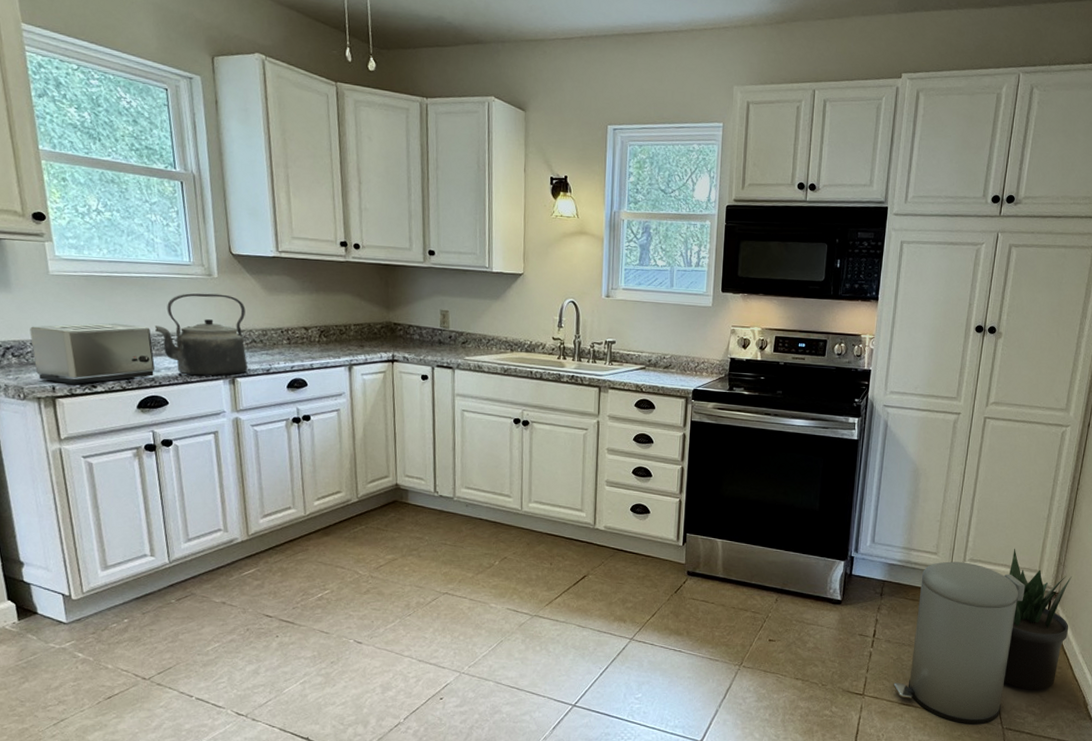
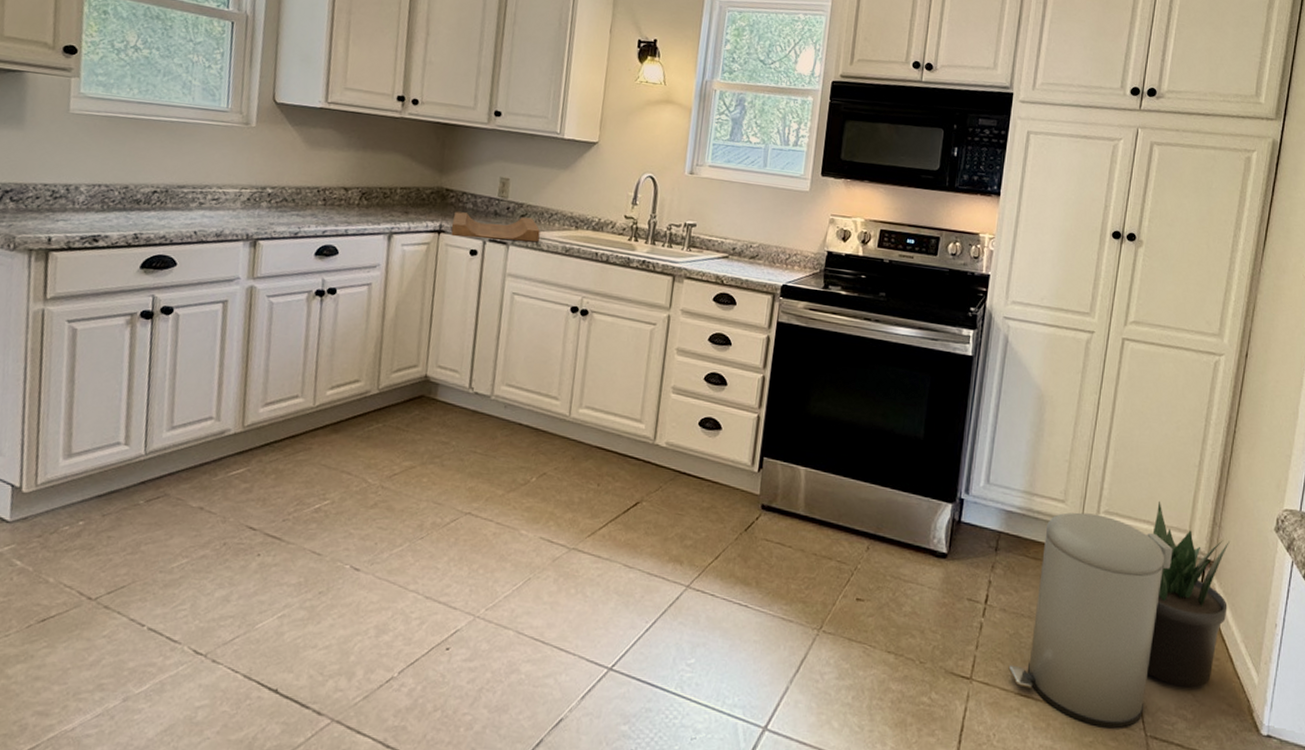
toaster: present [30,323,156,385] -> none [33,168,171,237]
kettle: present [154,293,248,376] -> none [175,142,281,237]
cutting board: none [402,342,481,366] -> present [451,211,541,243]

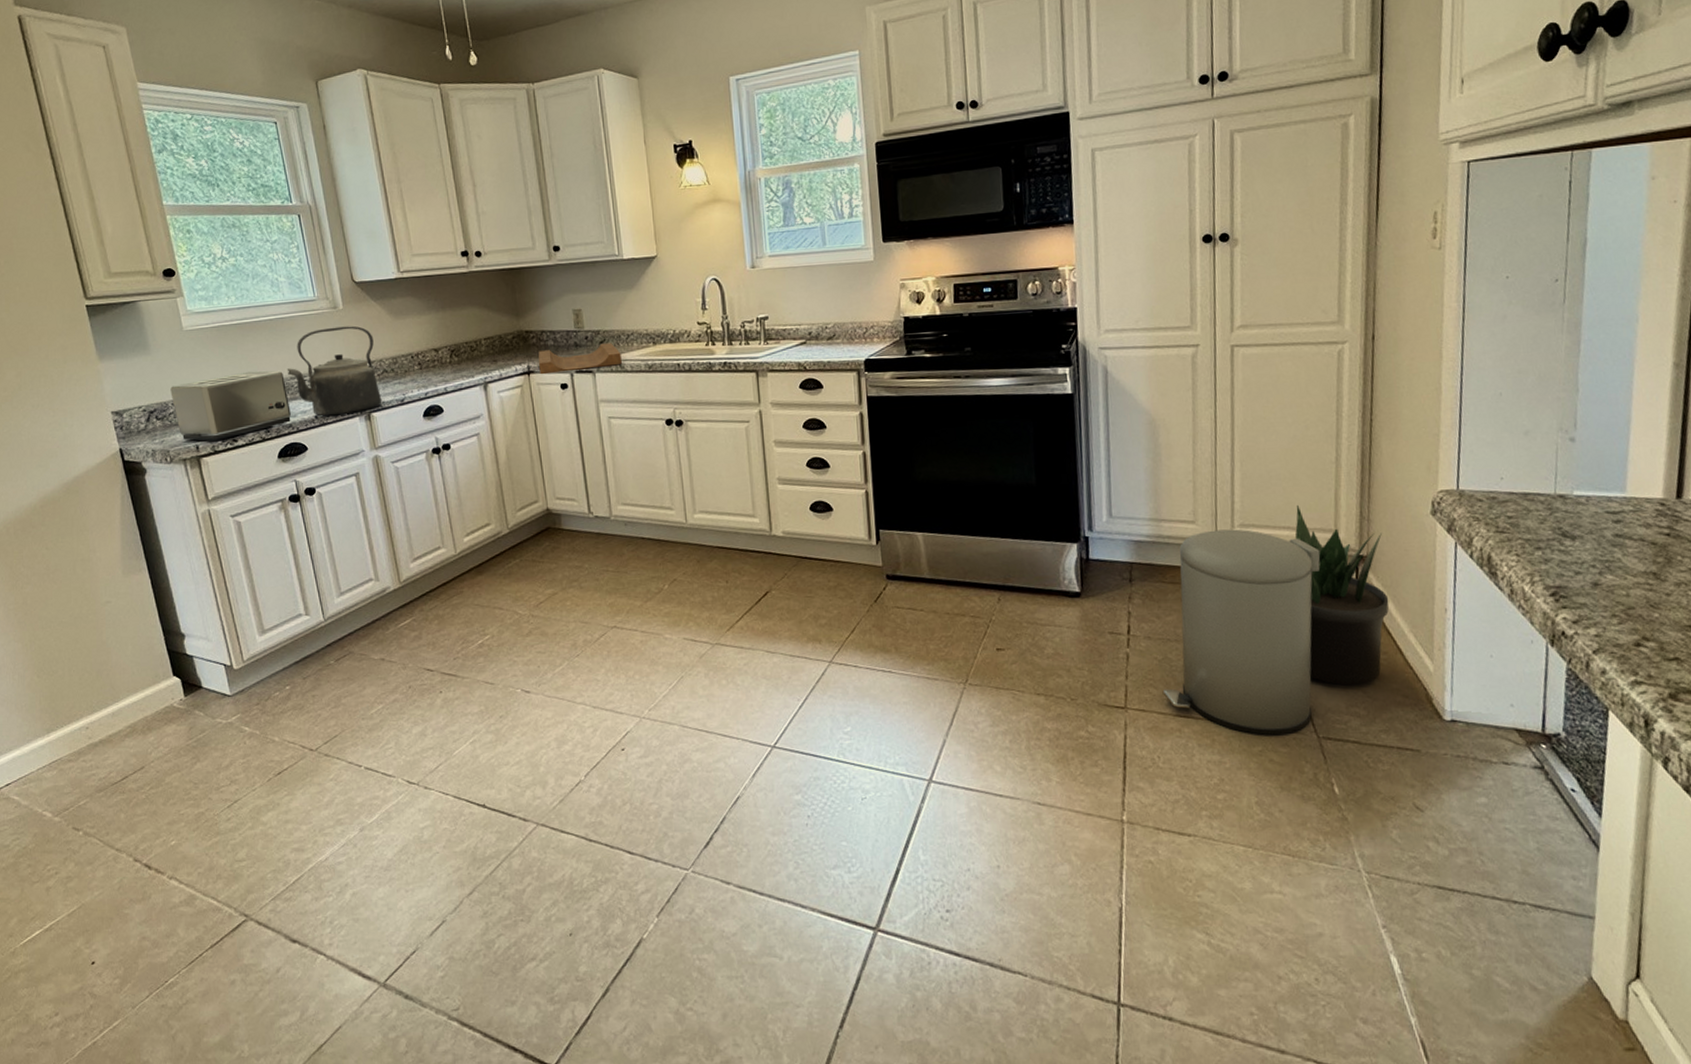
toaster: none [33,168,171,237] -> present [170,370,292,441]
kettle: none [175,142,281,237] -> present [287,326,382,417]

